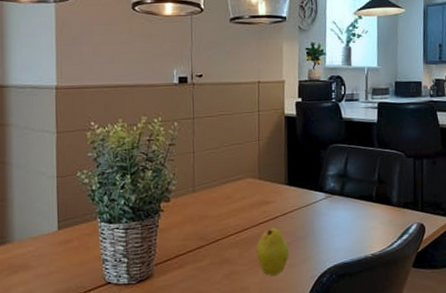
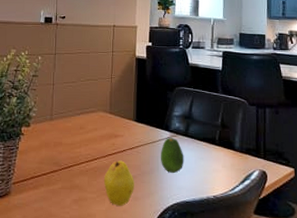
fruit: none [315,198,341,236] -> present [160,137,184,174]

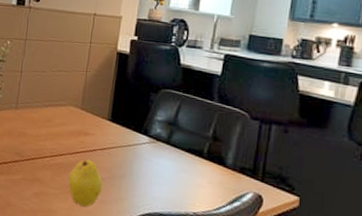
fruit: present [160,137,184,174] -> none [134,142,163,182]

